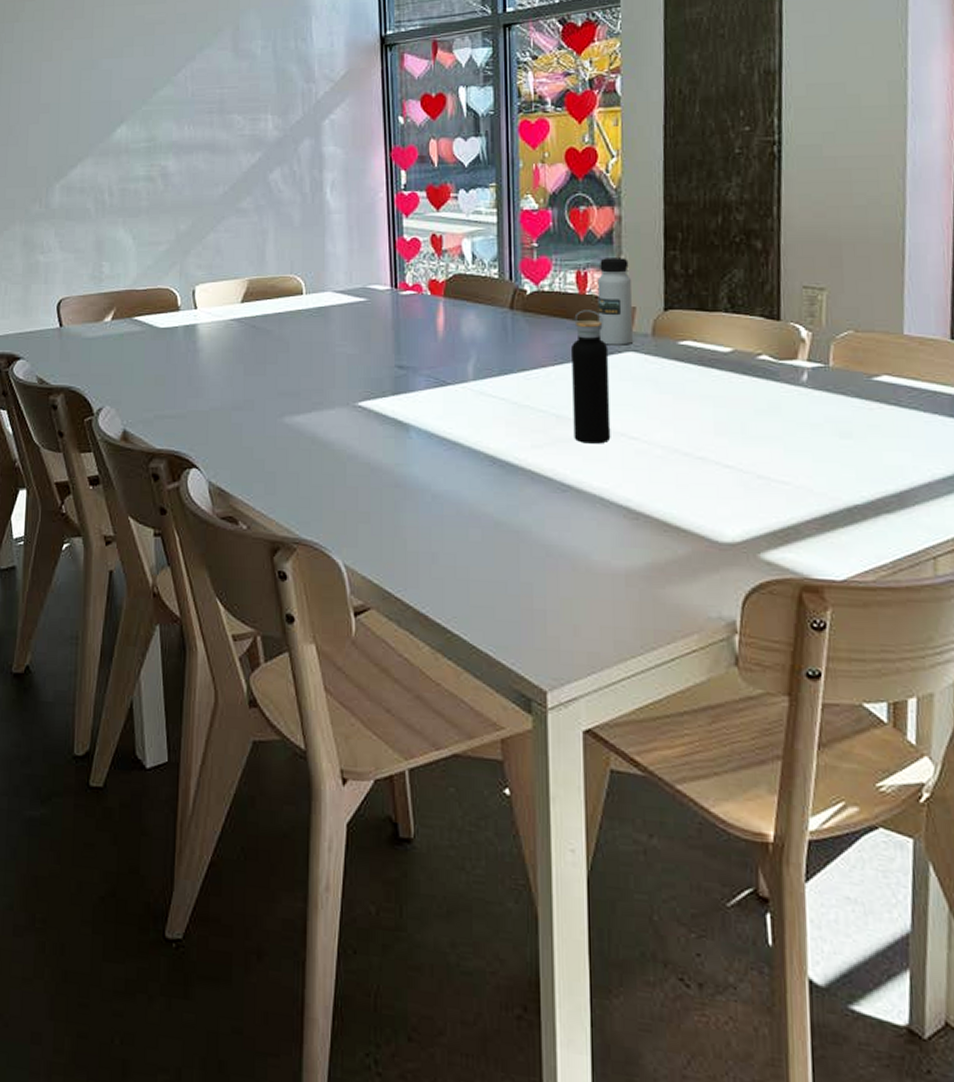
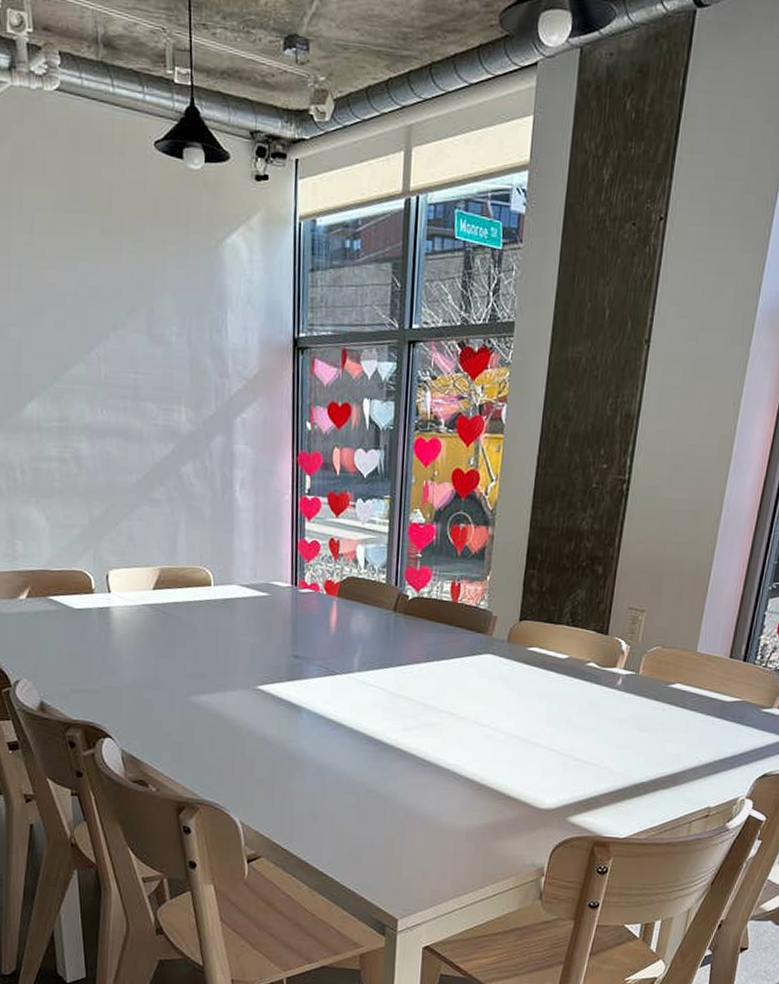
water bottle: present [572,310,611,444] -> none [436,616,472,729]
water bottle: present [597,258,633,345] -> none [465,572,496,649]

